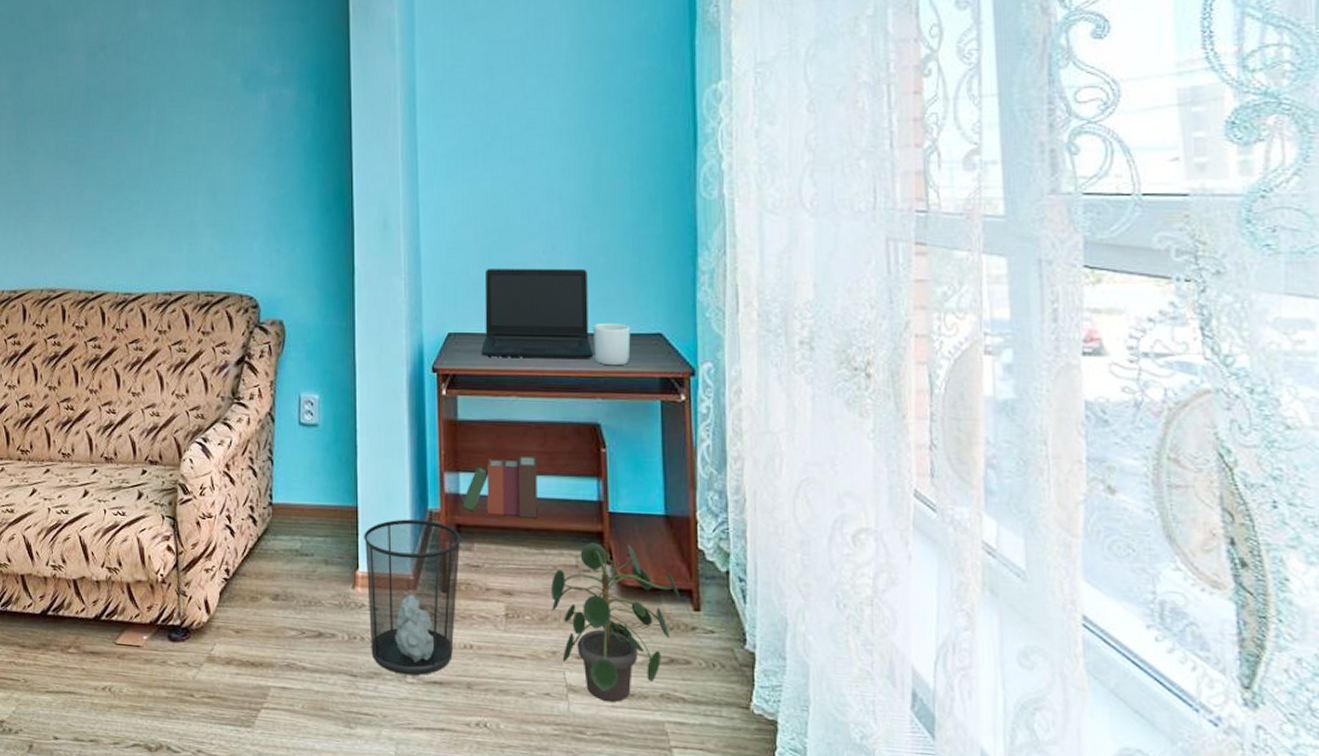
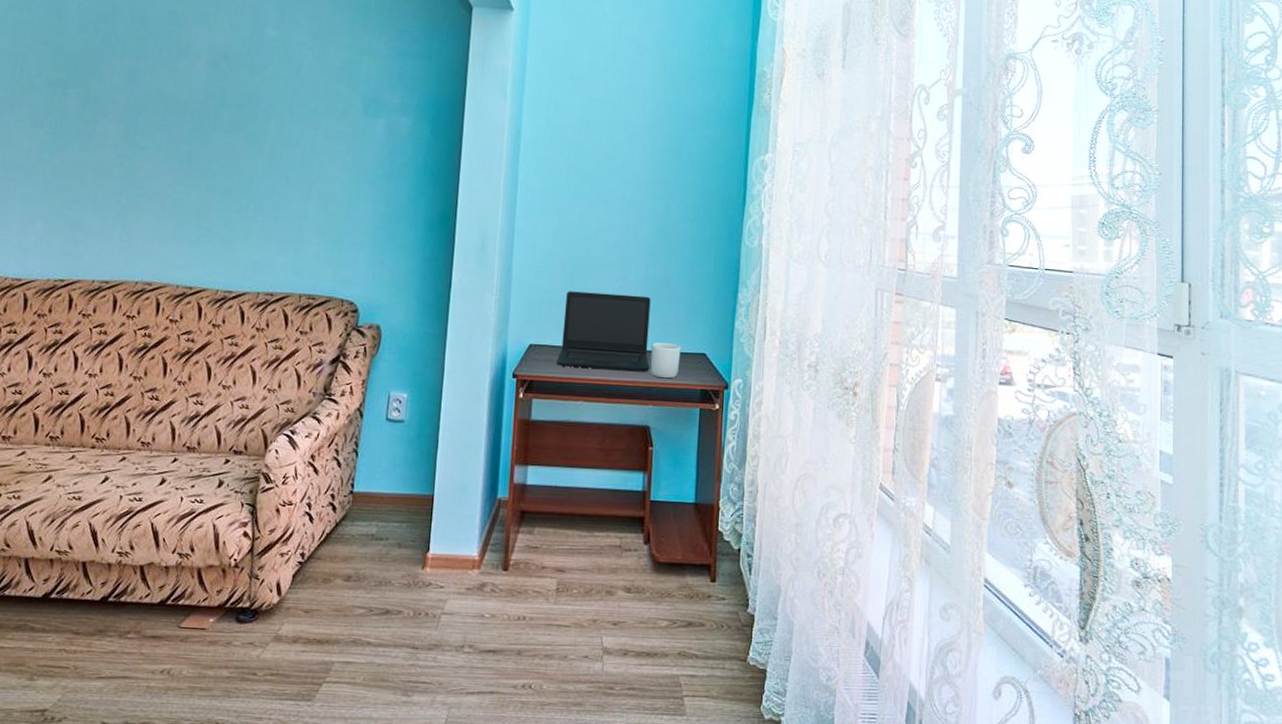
waste bin: present [364,519,461,676] -> none [433,506,524,646]
books: present [462,455,538,519] -> none [527,451,595,506]
potted plant: present [551,543,682,703] -> none [596,526,702,661]

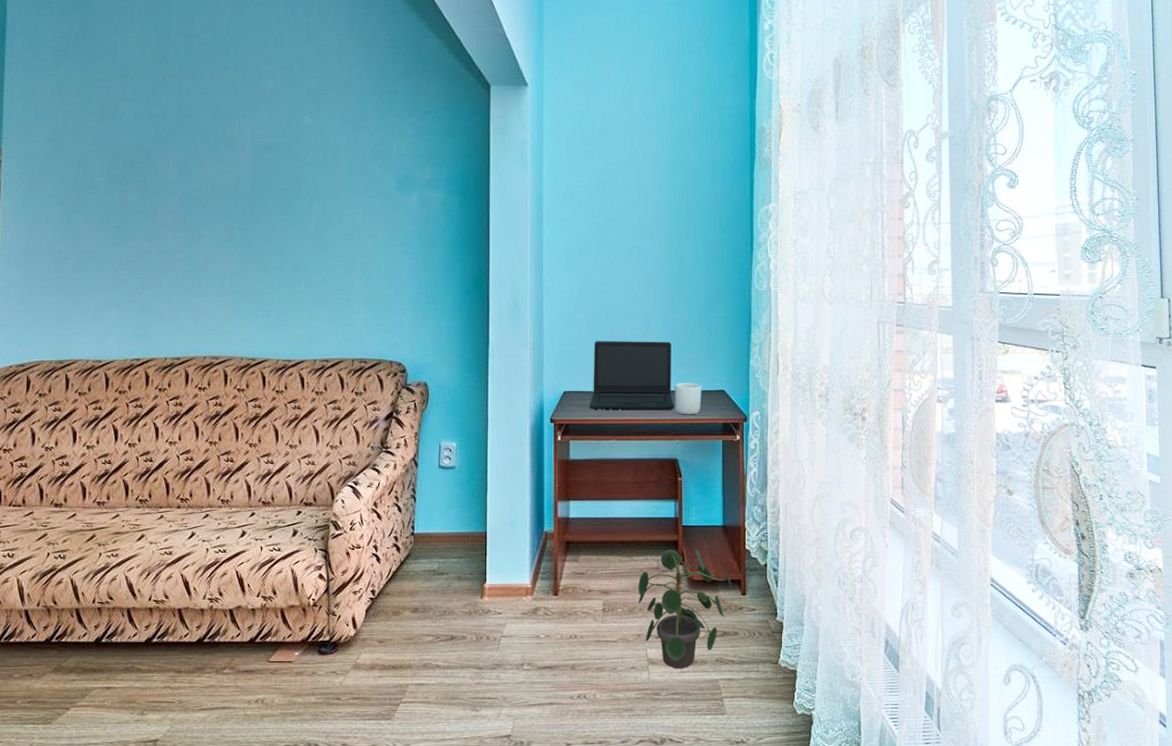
potted plant: none [596,526,702,661] -> present [638,548,733,669]

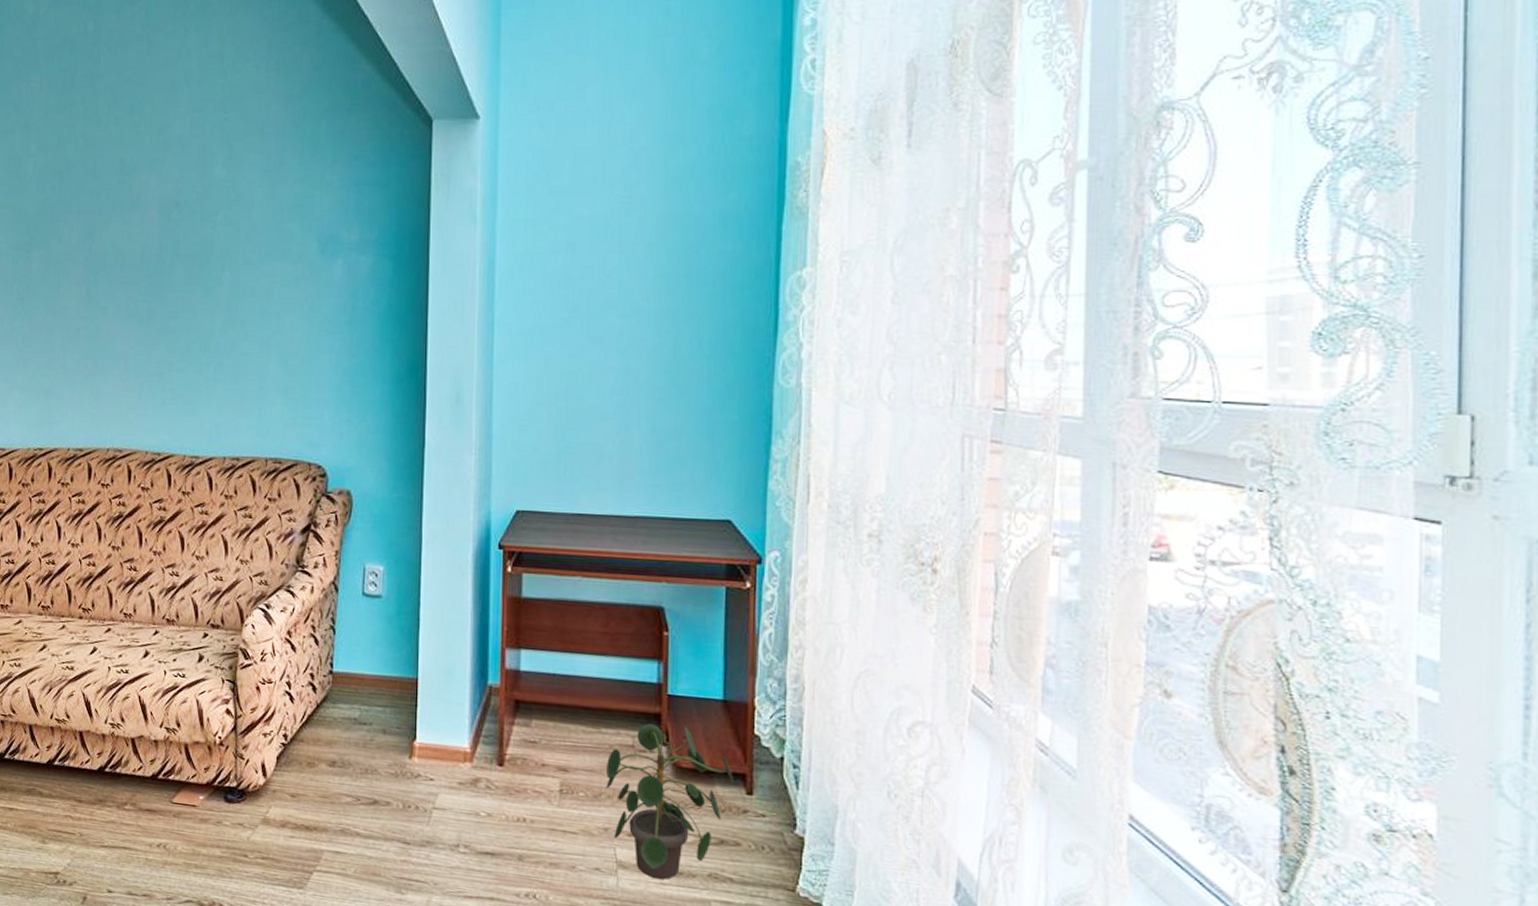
laptop: present [589,341,675,411] -> none [548,448,661,543]
mug: present [675,382,702,415] -> none [661,506,700,551]

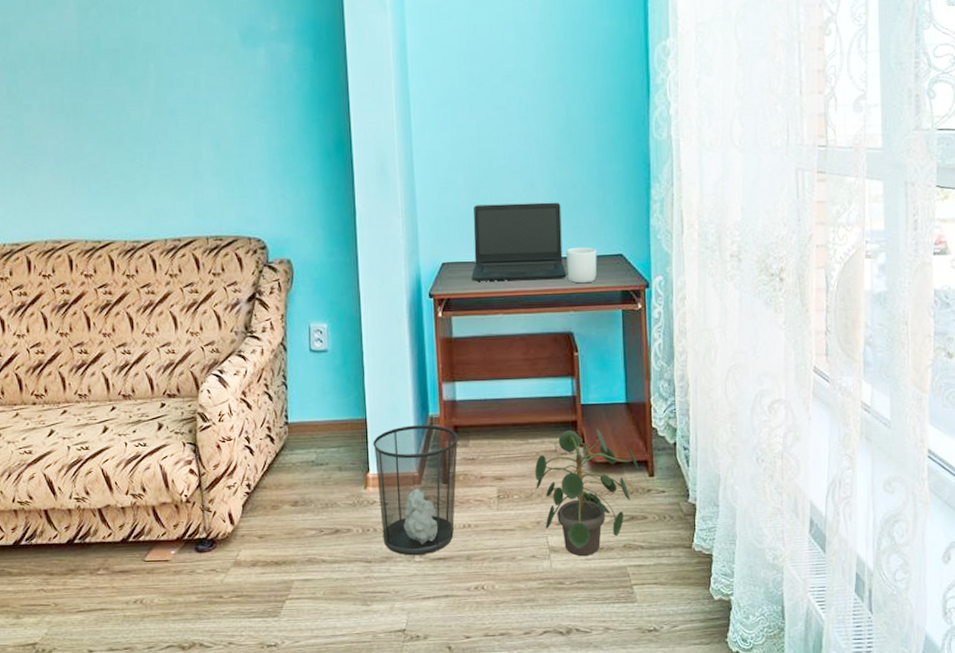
waste bin: none [422,692,519,846] -> present [373,425,458,556]
laptop: none [548,448,661,543] -> present [471,202,567,281]
mug: none [661,506,700,551] -> present [566,247,597,284]

